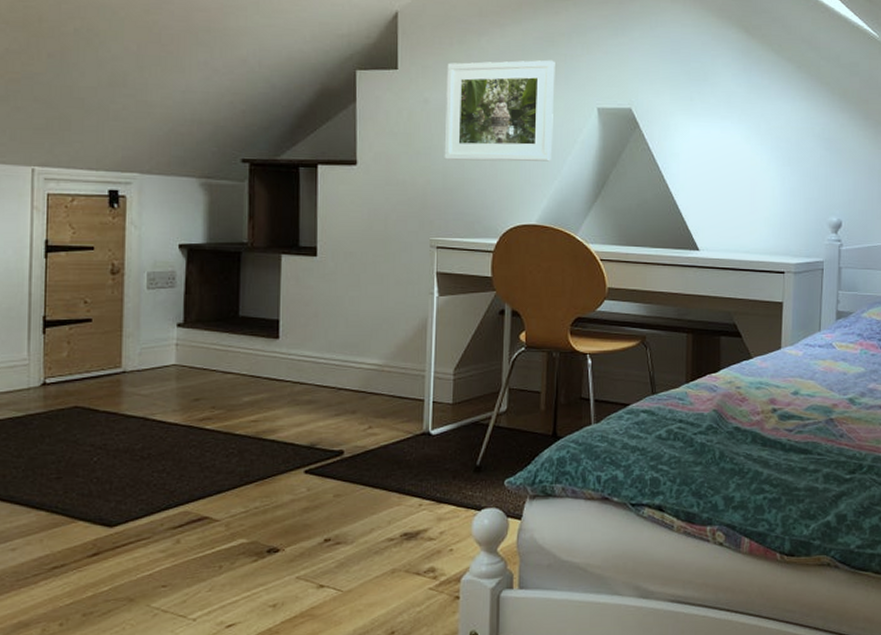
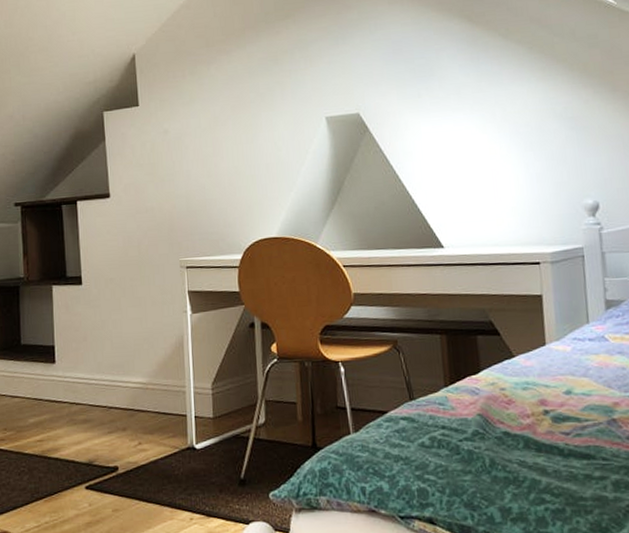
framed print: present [444,60,555,162] -> none [181,77,286,184]

